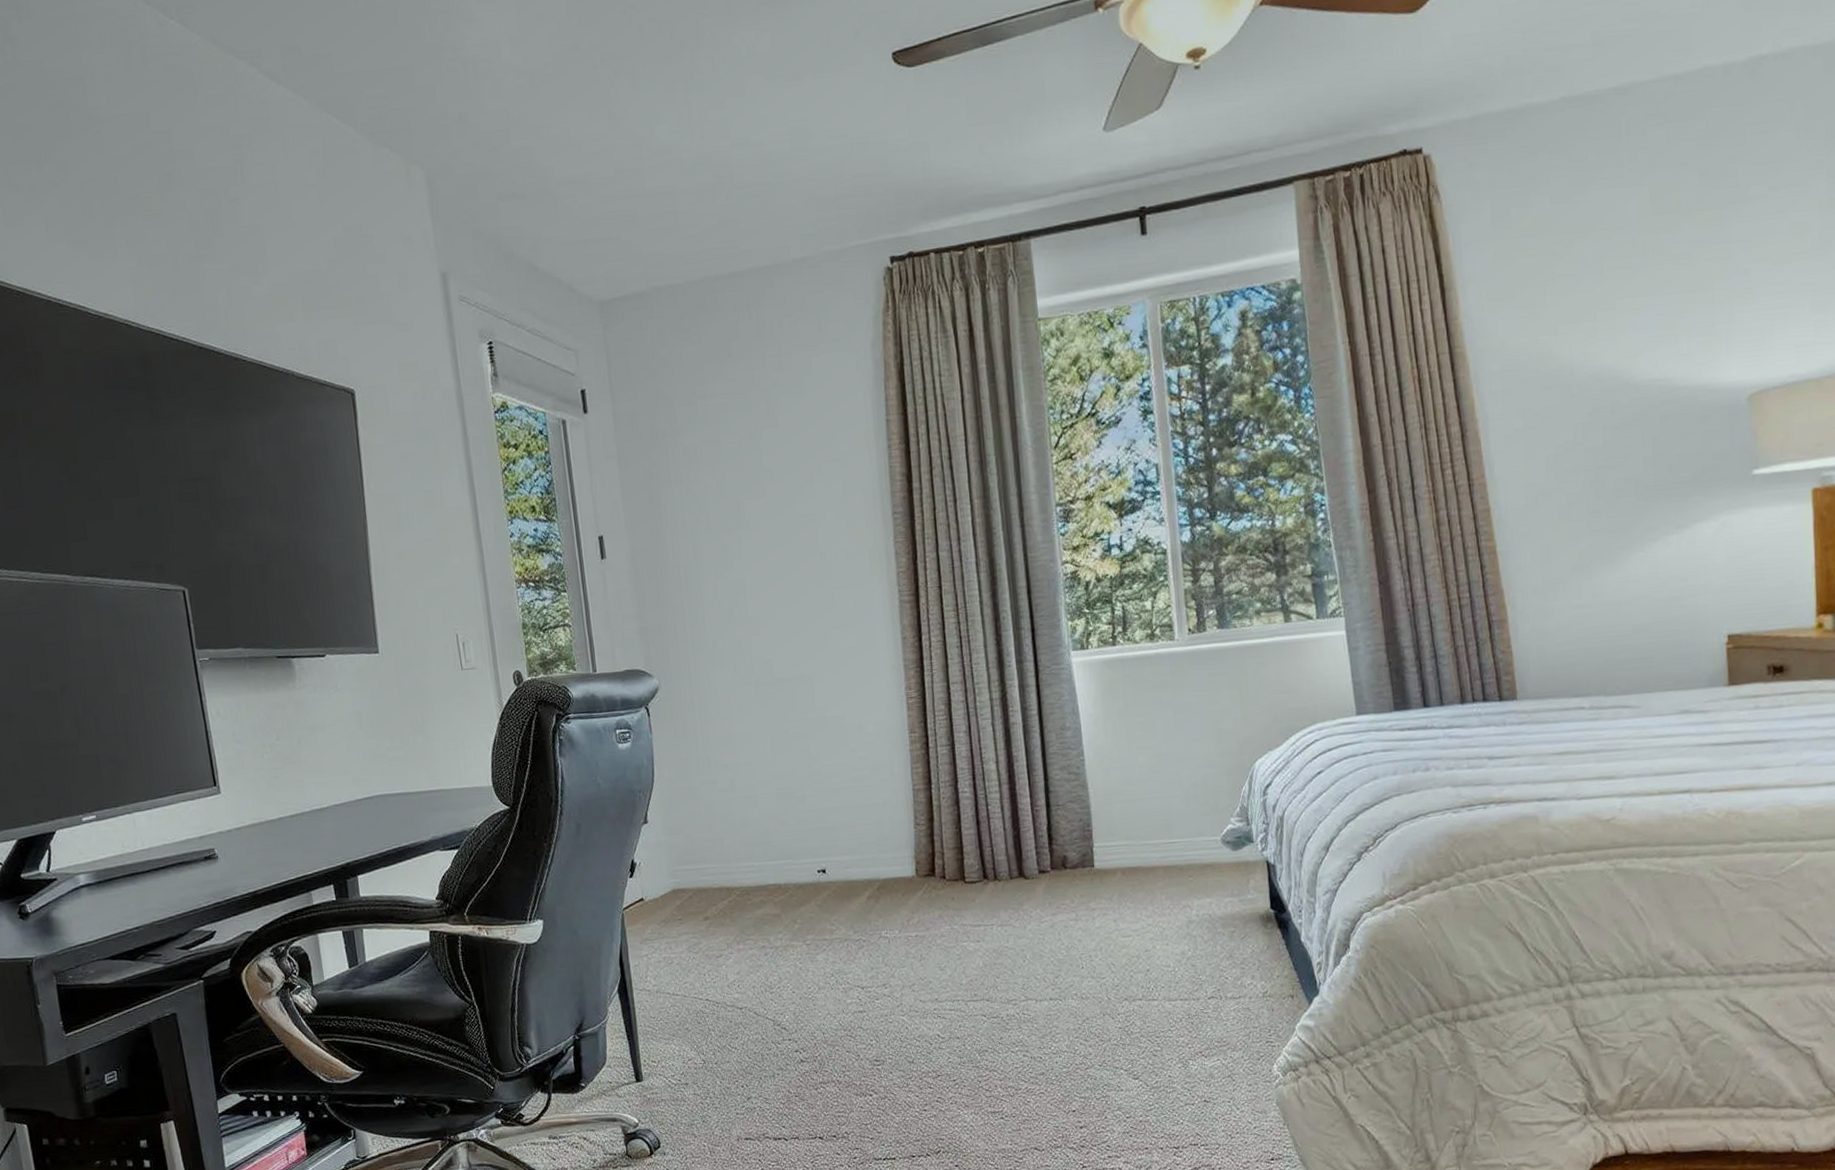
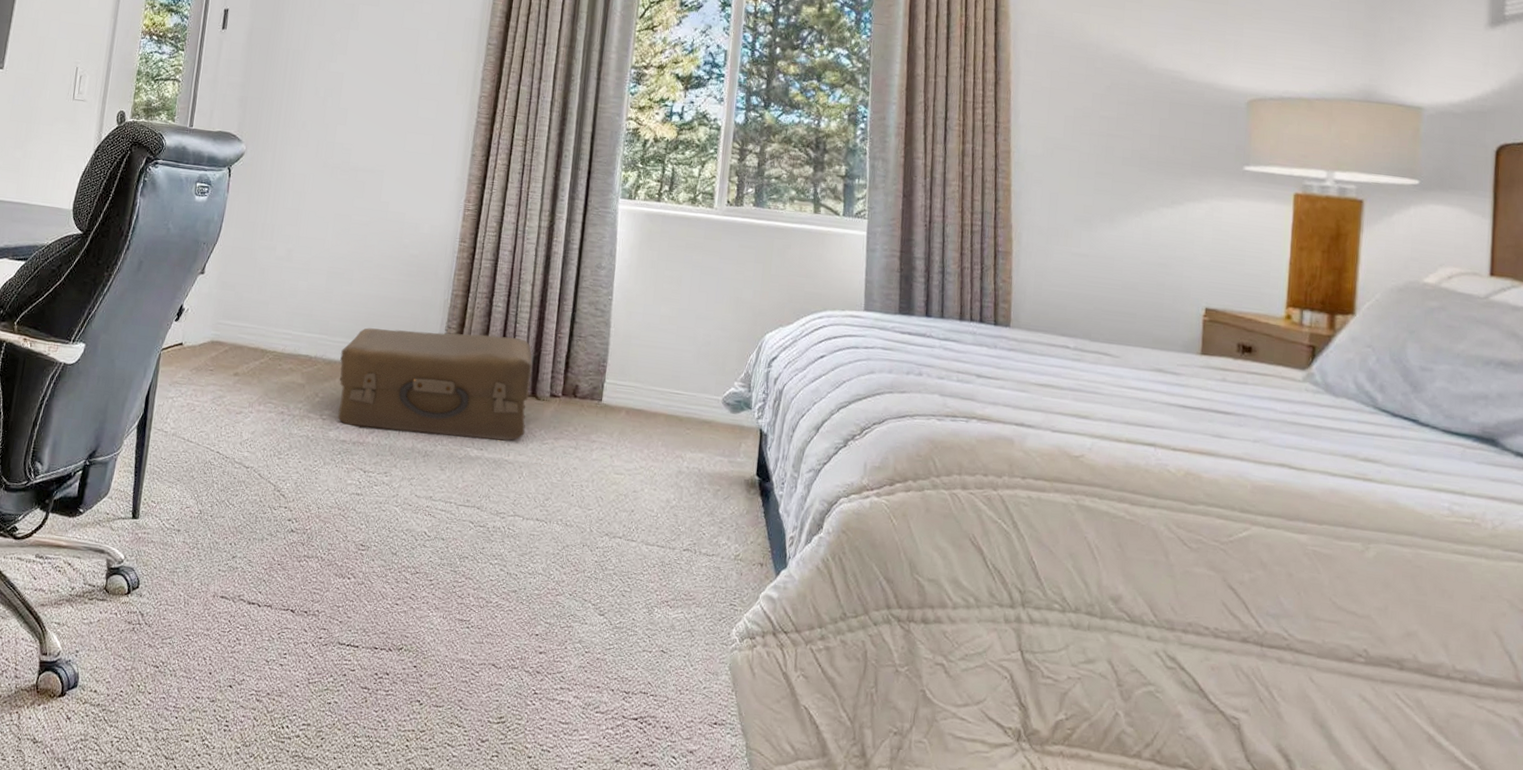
suitcase: none [810,820,1020,946] -> present [337,328,533,441]

